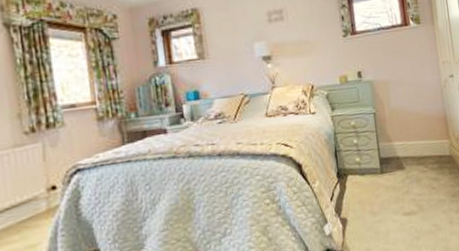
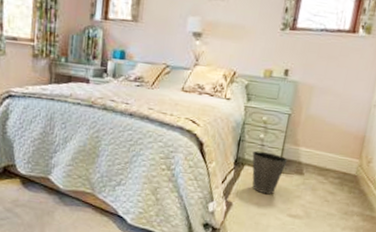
waste basket: none [351,155,386,200] -> present [252,150,288,195]

